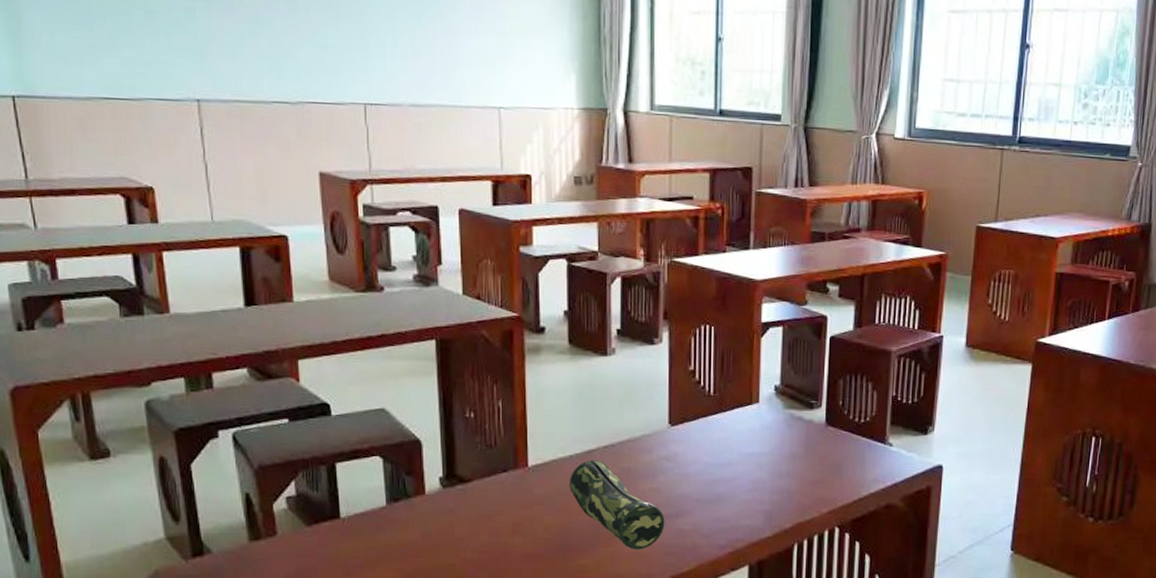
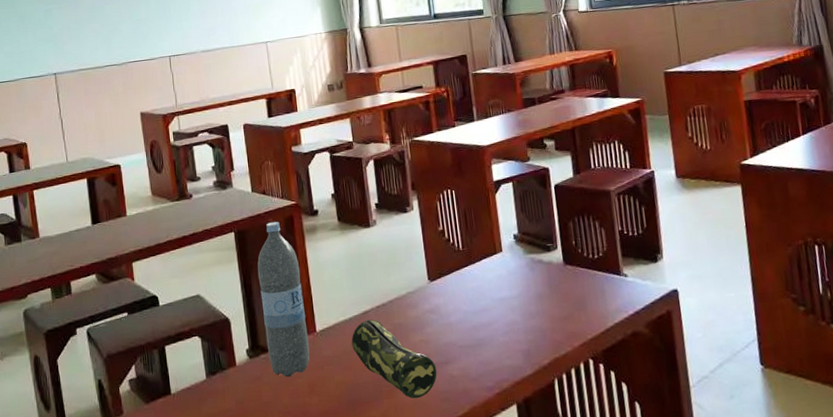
water bottle: none [461,334,518,513] -> present [257,222,310,378]

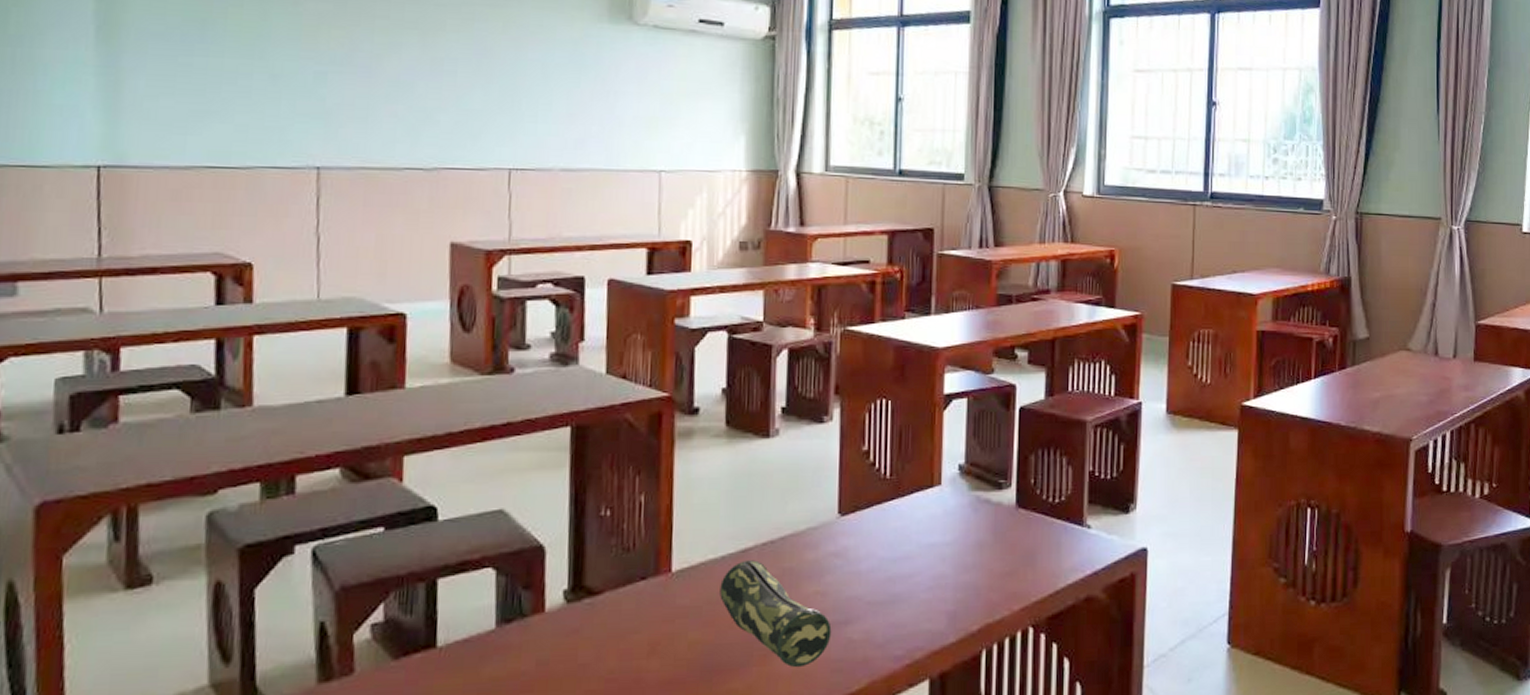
water bottle: present [257,222,310,378] -> none [595,418,661,632]

